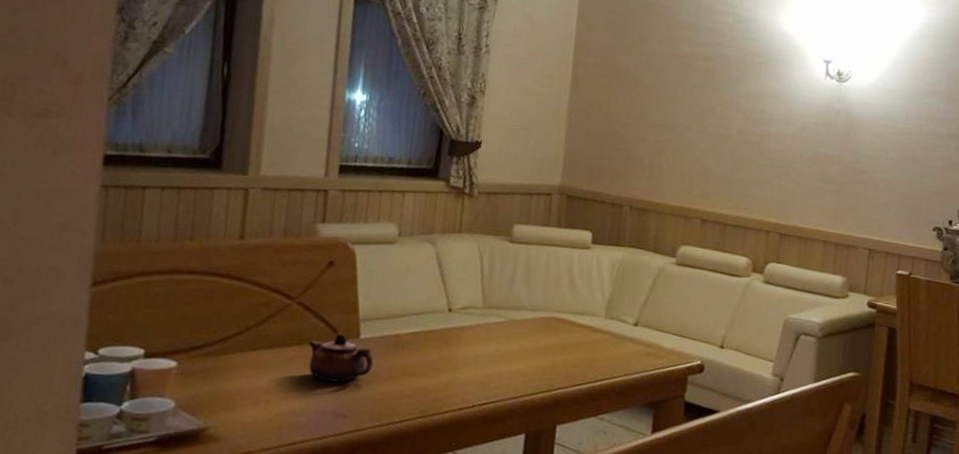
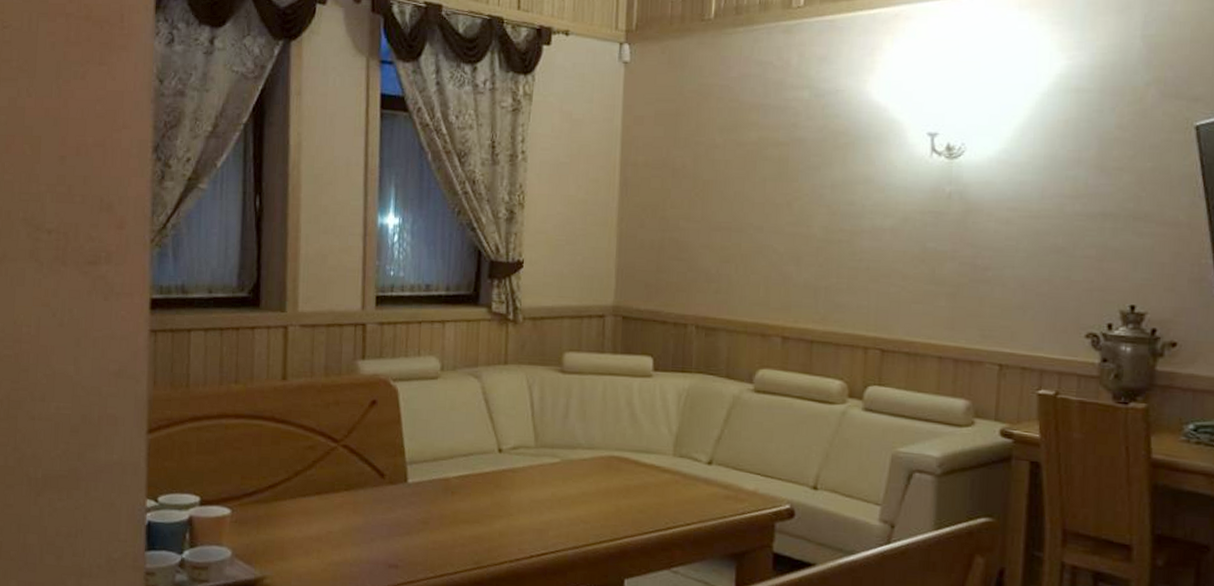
teapot: present [308,333,374,382] -> none [356,477,423,530]

